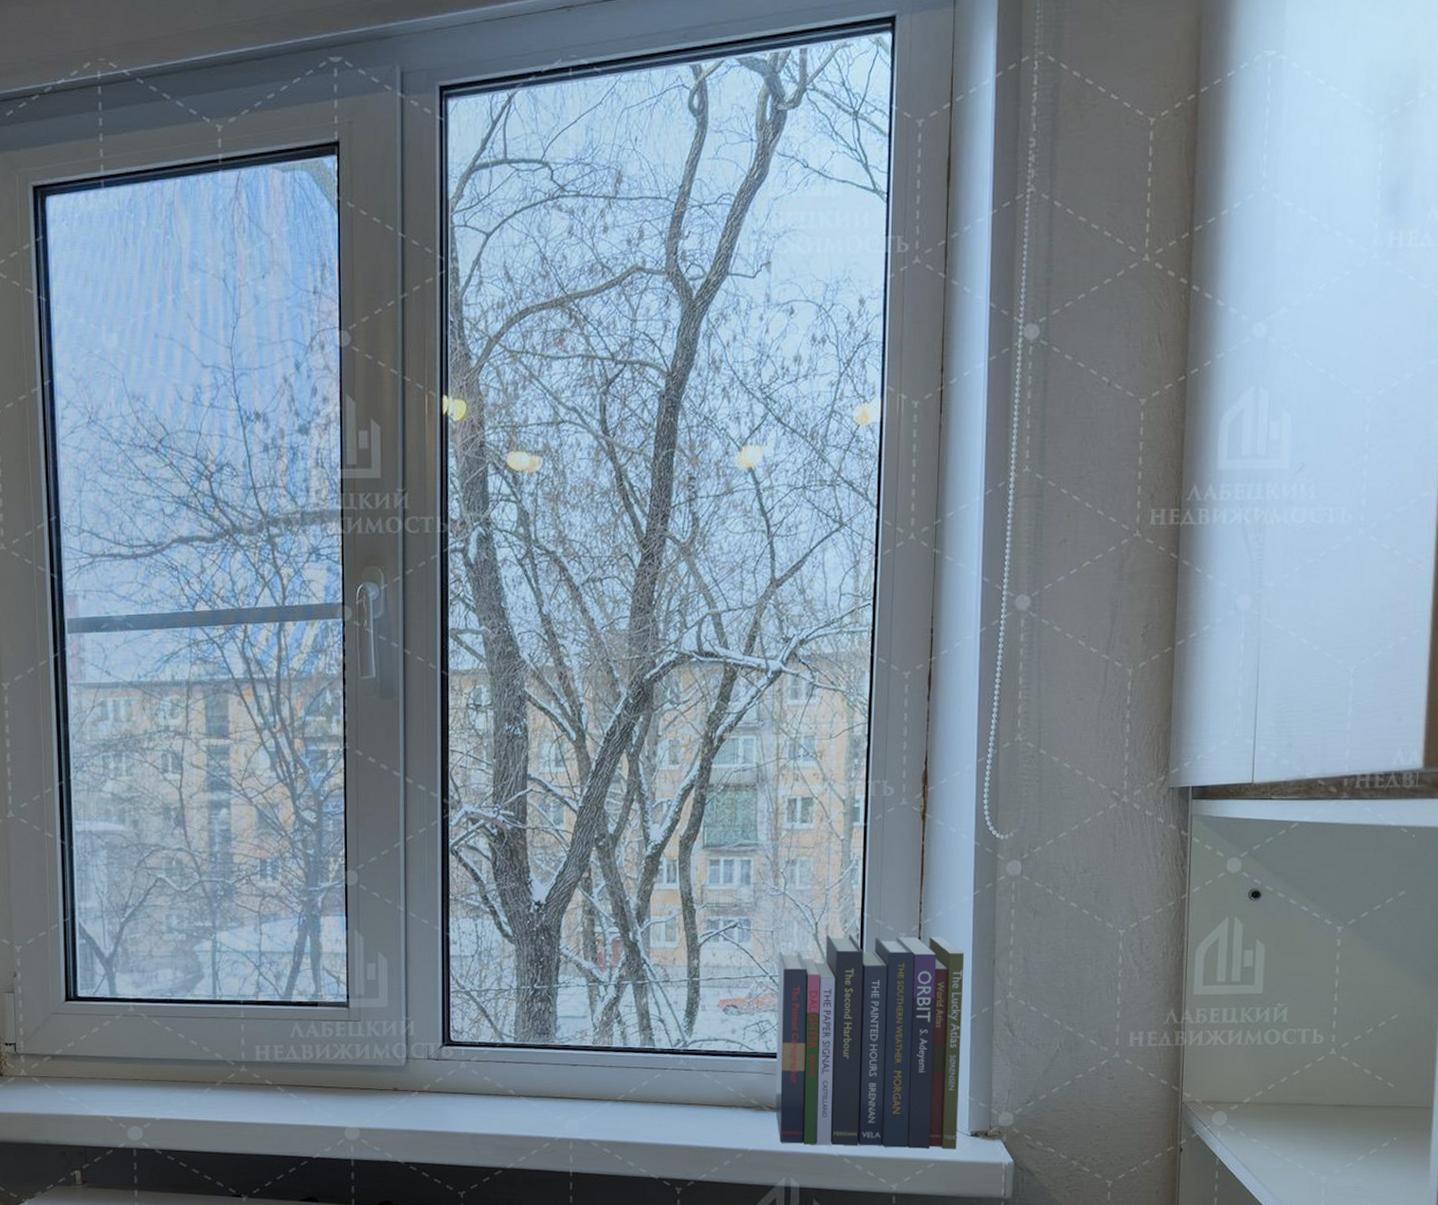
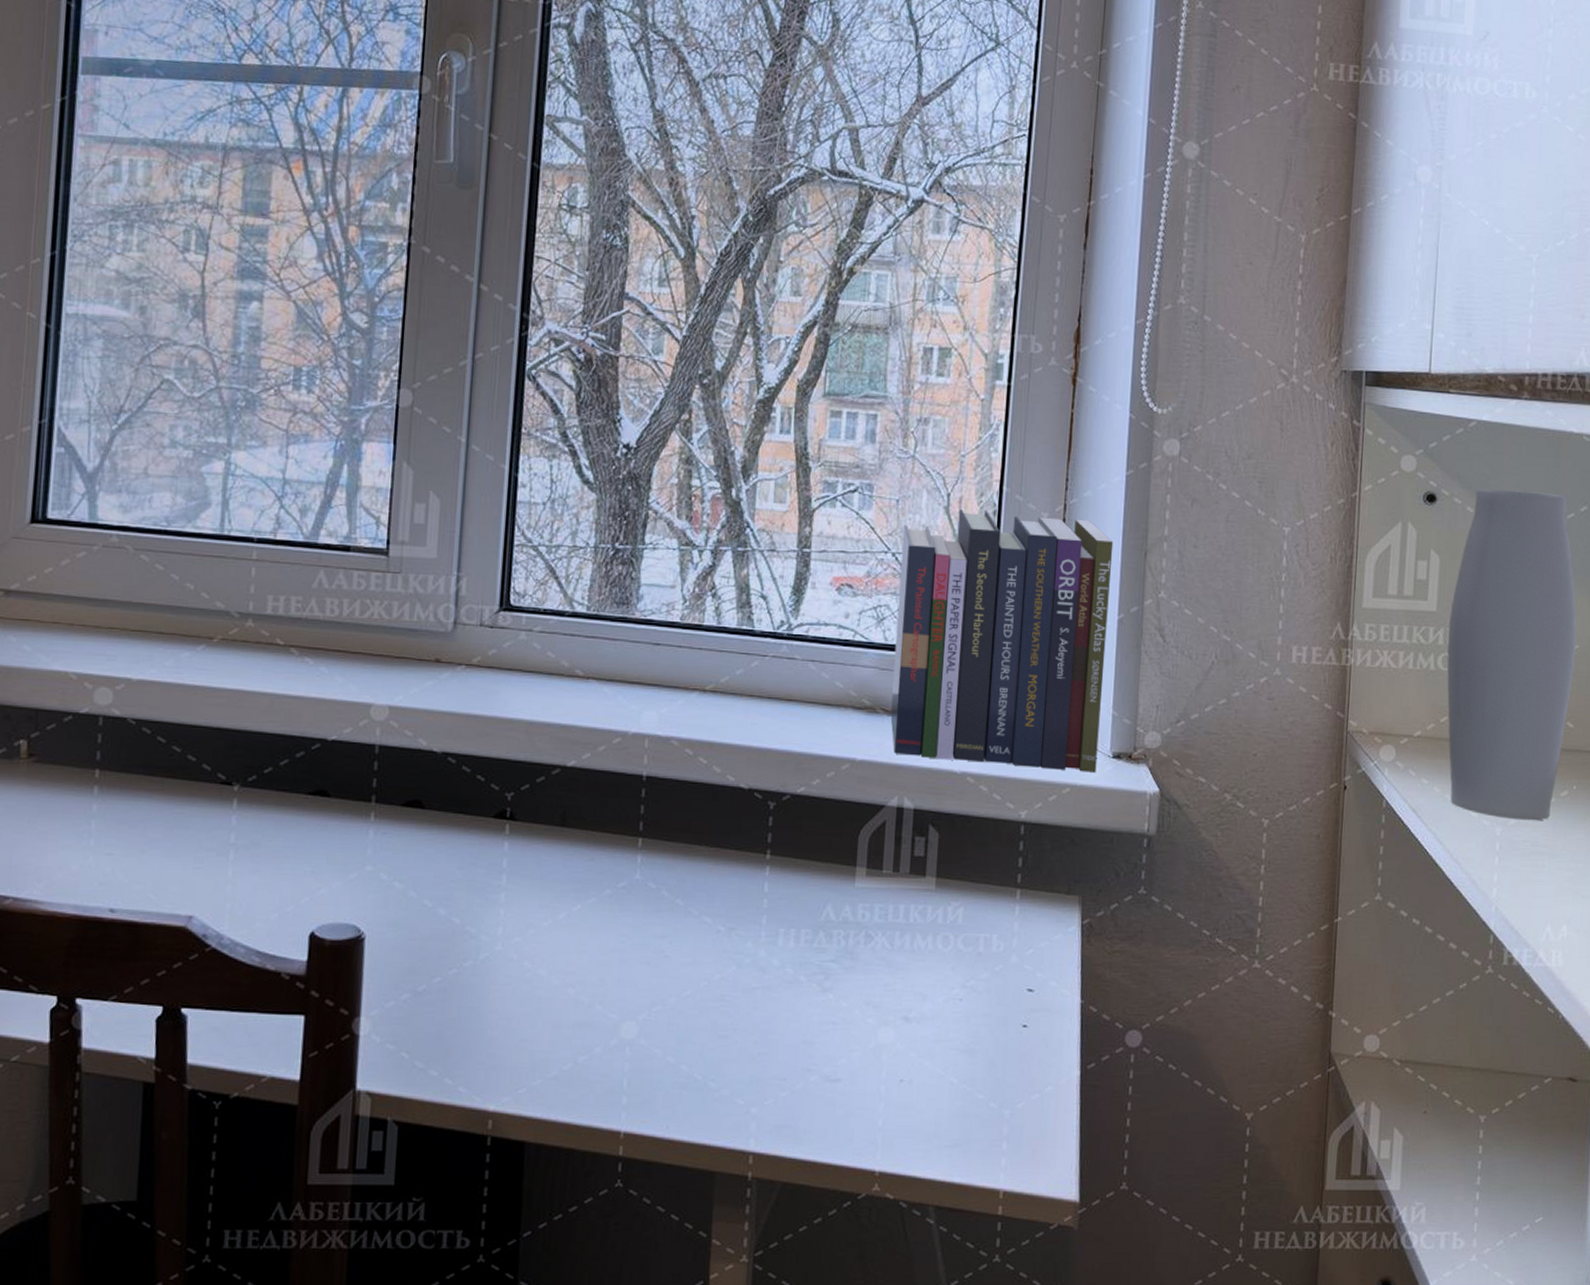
vase: none [1273,882,1397,1170] -> present [1447,488,1577,821]

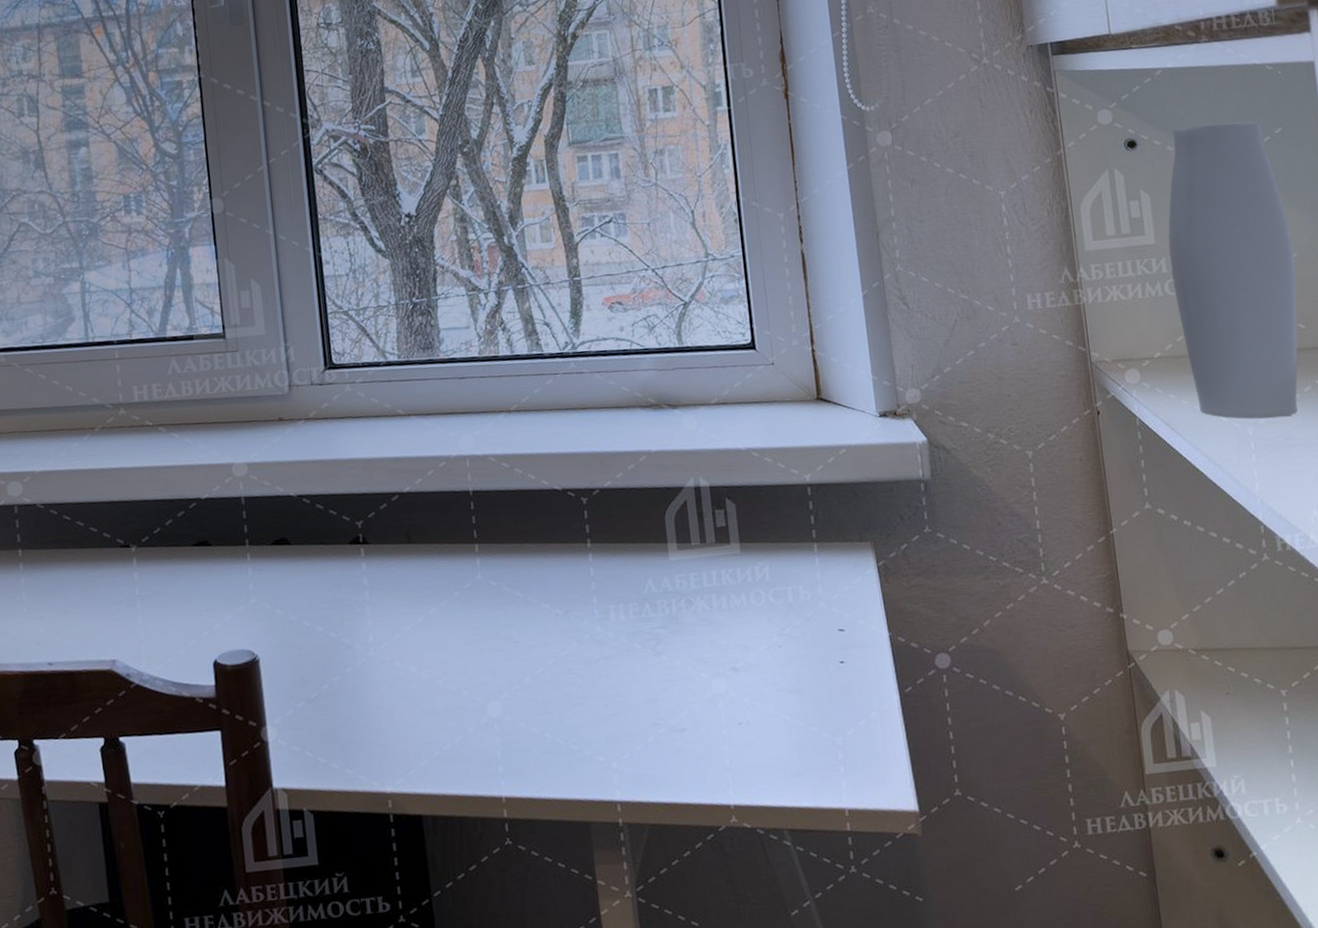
books: present [890,509,1114,773] -> none [657,213,867,441]

